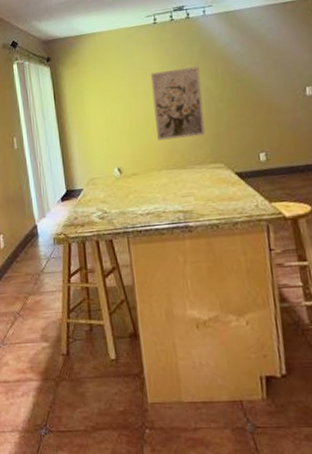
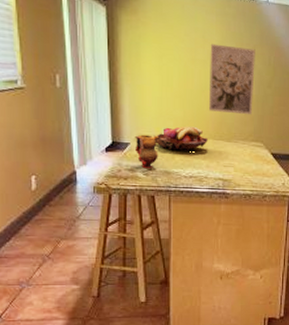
teapot: none [86,176,112,213] -> present [134,134,158,169]
fruit basket: none [104,160,161,190] -> present [153,126,208,151]

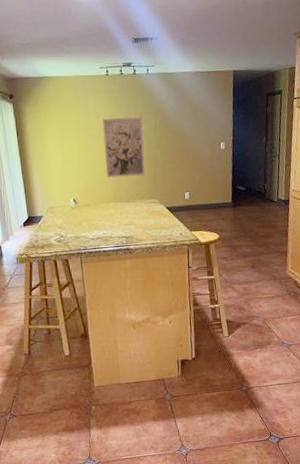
teapot: present [134,134,158,169] -> none [46,206,68,237]
fruit basket: present [153,126,208,151] -> none [62,193,109,218]

